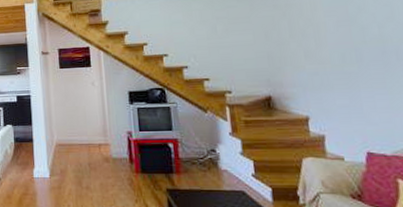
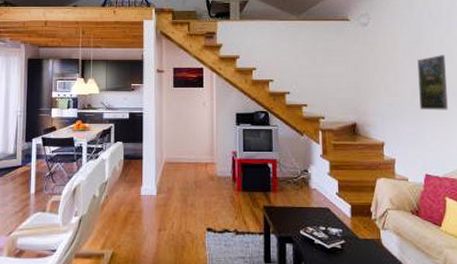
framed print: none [345,12,392,78] -> present [417,55,448,110]

